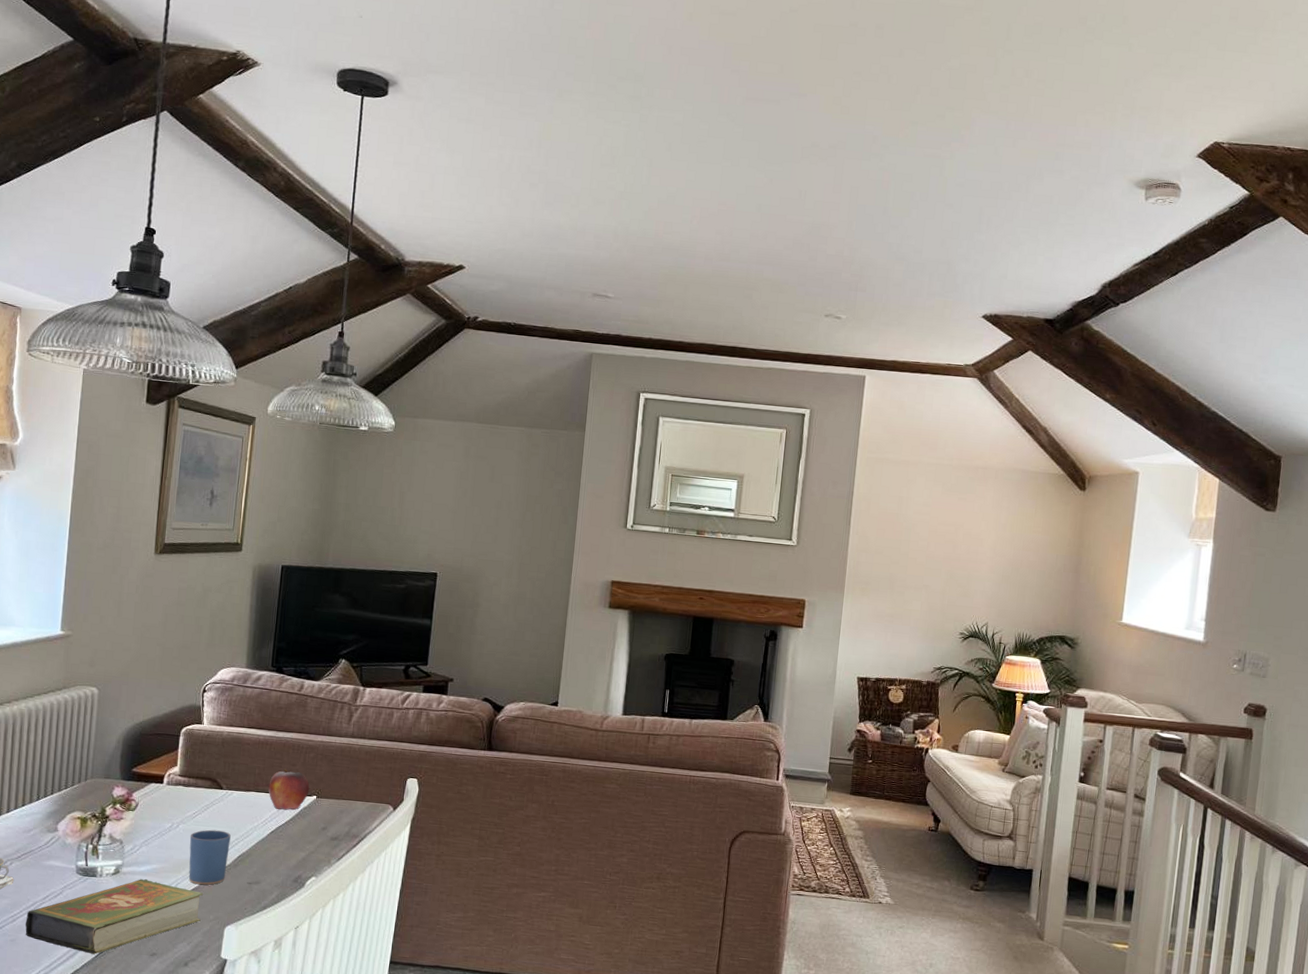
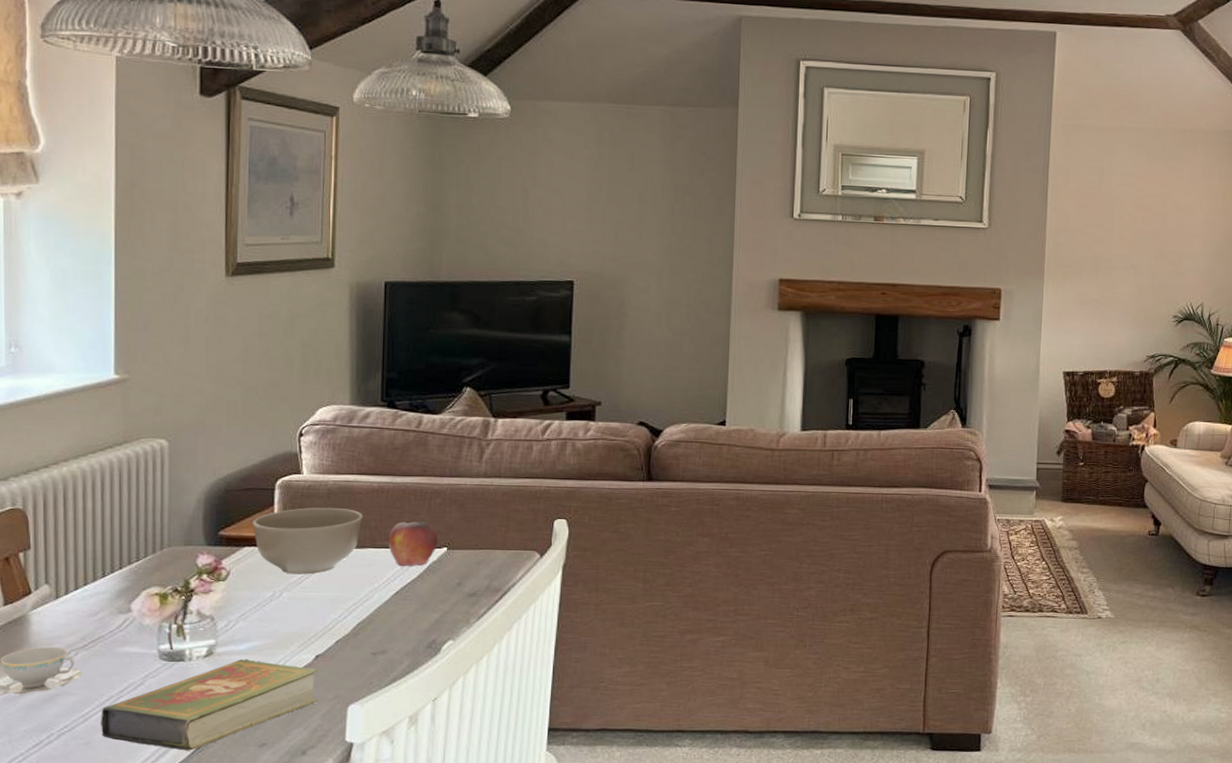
bowl: none [160,753,249,811] -> present [253,507,363,575]
mug: present [188,829,231,885] -> none [296,595,347,660]

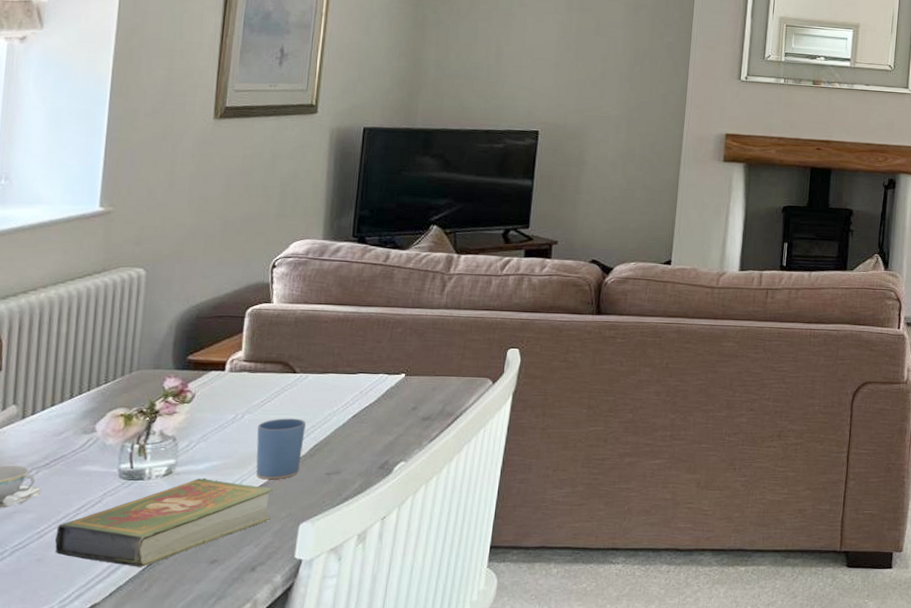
bowl: present [253,507,363,575] -> none [221,334,327,398]
mug: none [296,595,347,660] -> present [256,418,306,480]
fruit: present [388,518,438,567] -> none [349,345,397,392]

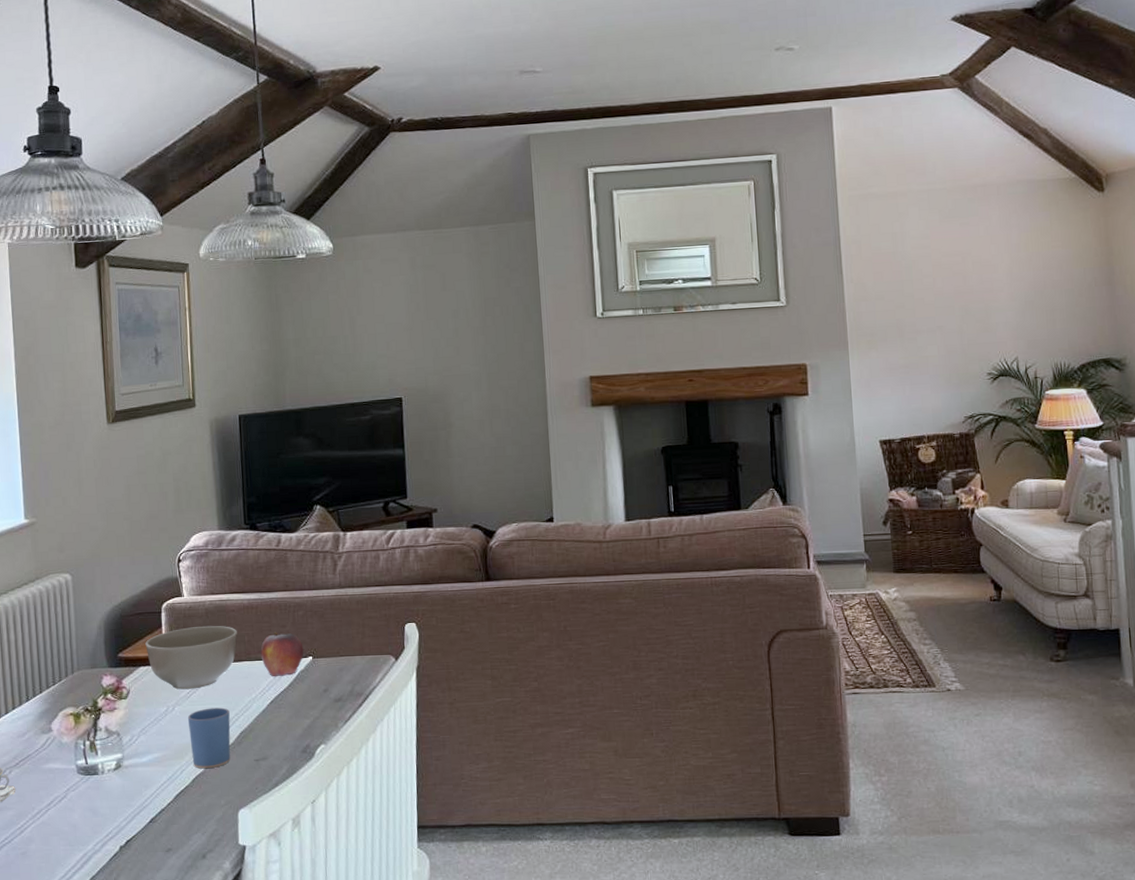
book: present [55,477,274,567] -> none [33,769,212,858]
bowl: none [221,334,327,398] -> present [145,625,238,690]
fruit: none [349,345,397,392] -> present [260,631,304,677]

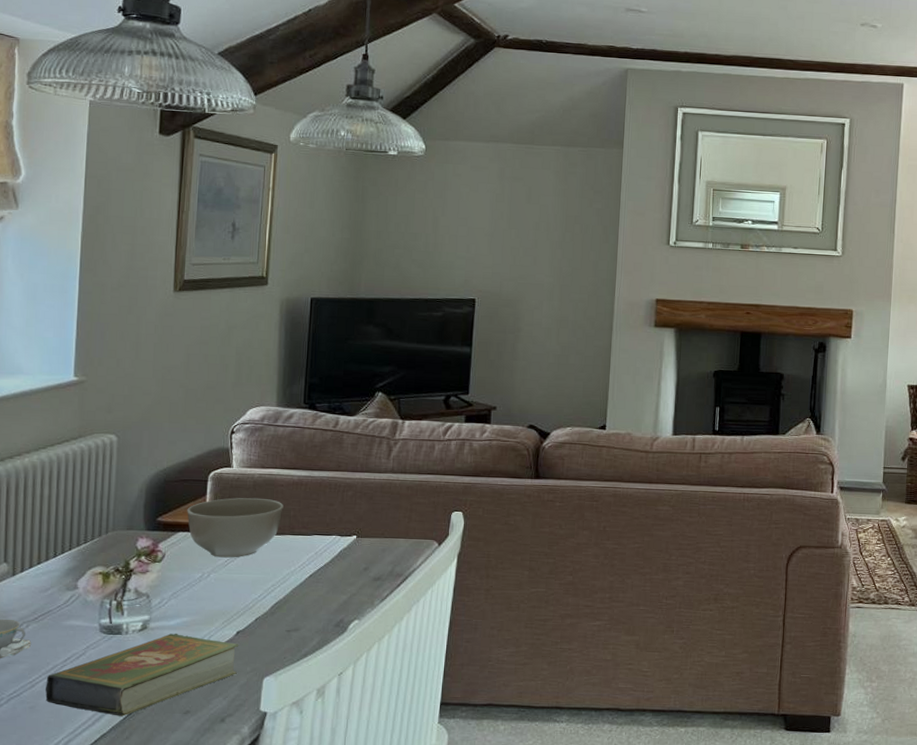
book: none [33,769,212,858] -> present [45,633,239,716]
mug: present [187,707,231,769] -> none [222,577,266,636]
fruit: present [260,631,304,677] -> none [305,508,349,553]

